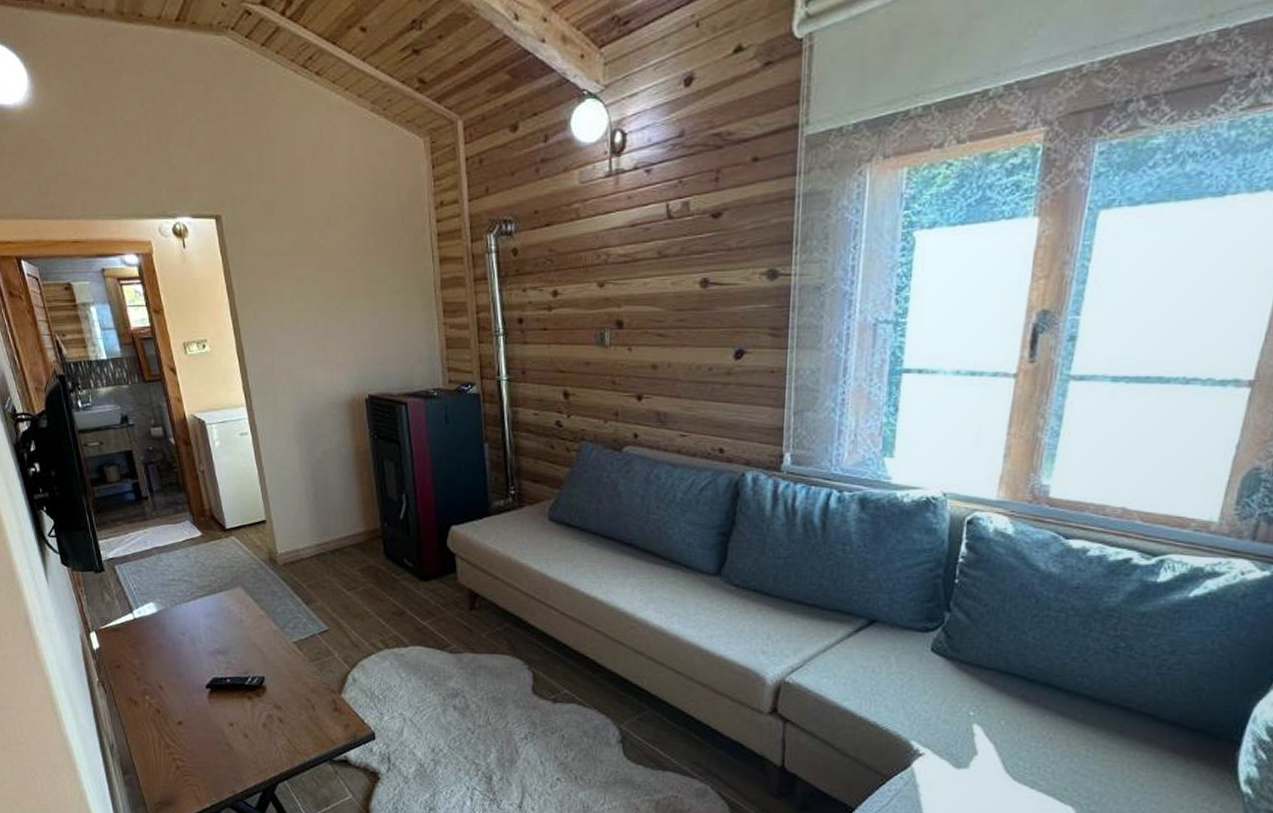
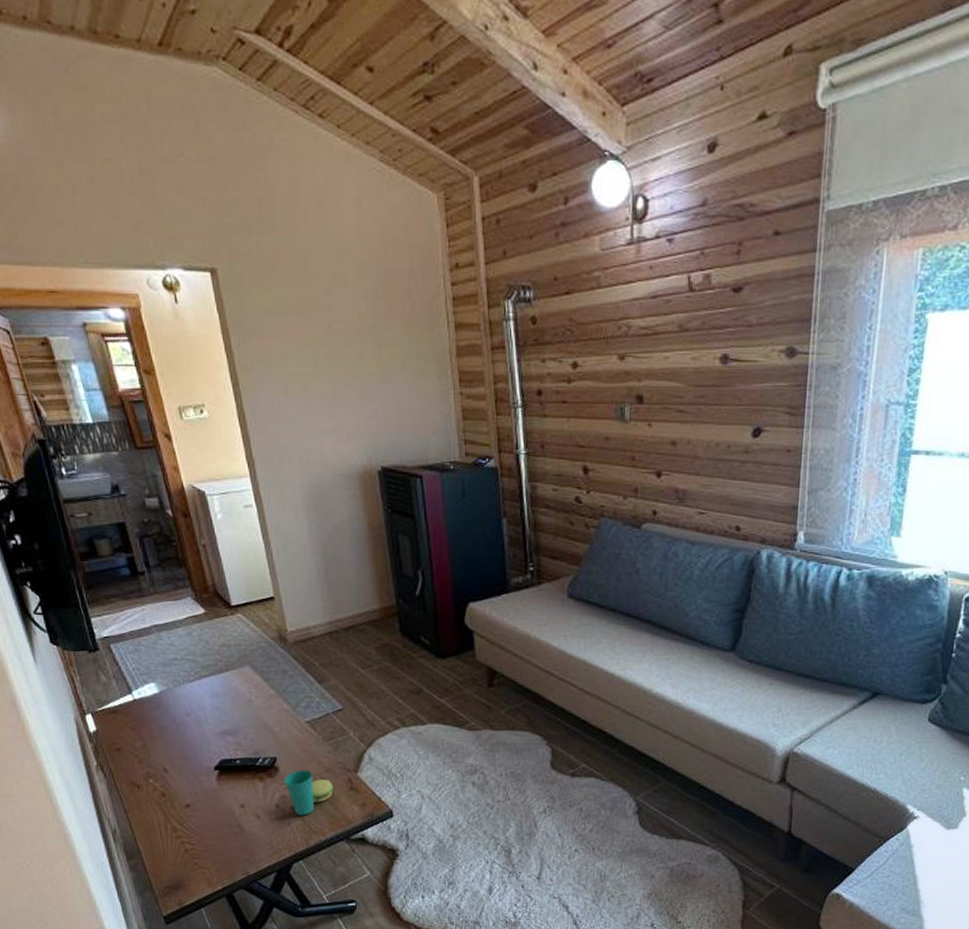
cup: none [272,690,318,736] -> present [284,770,334,816]

